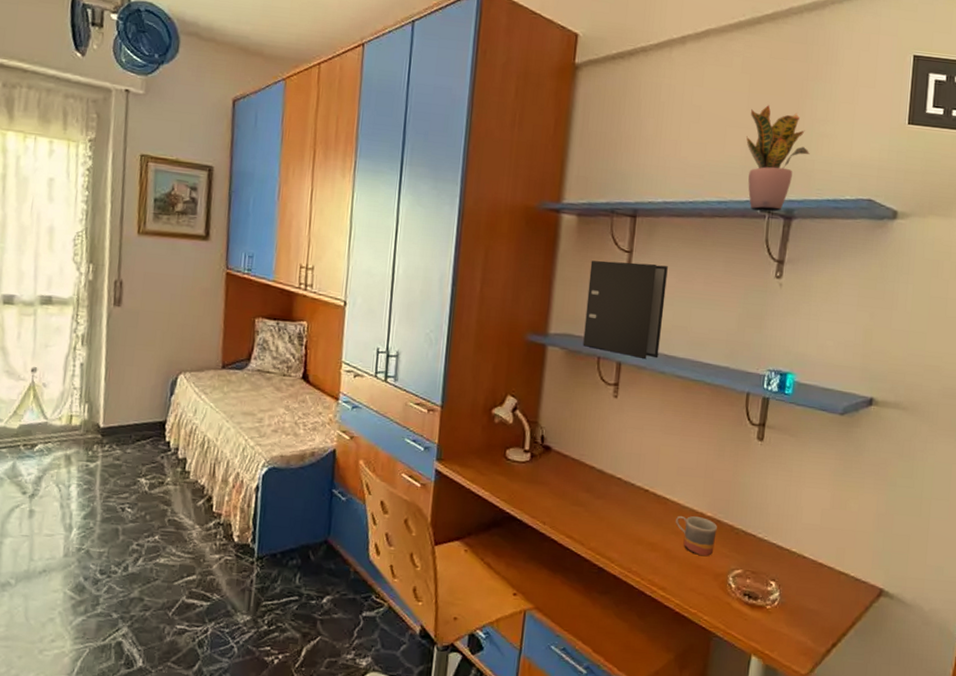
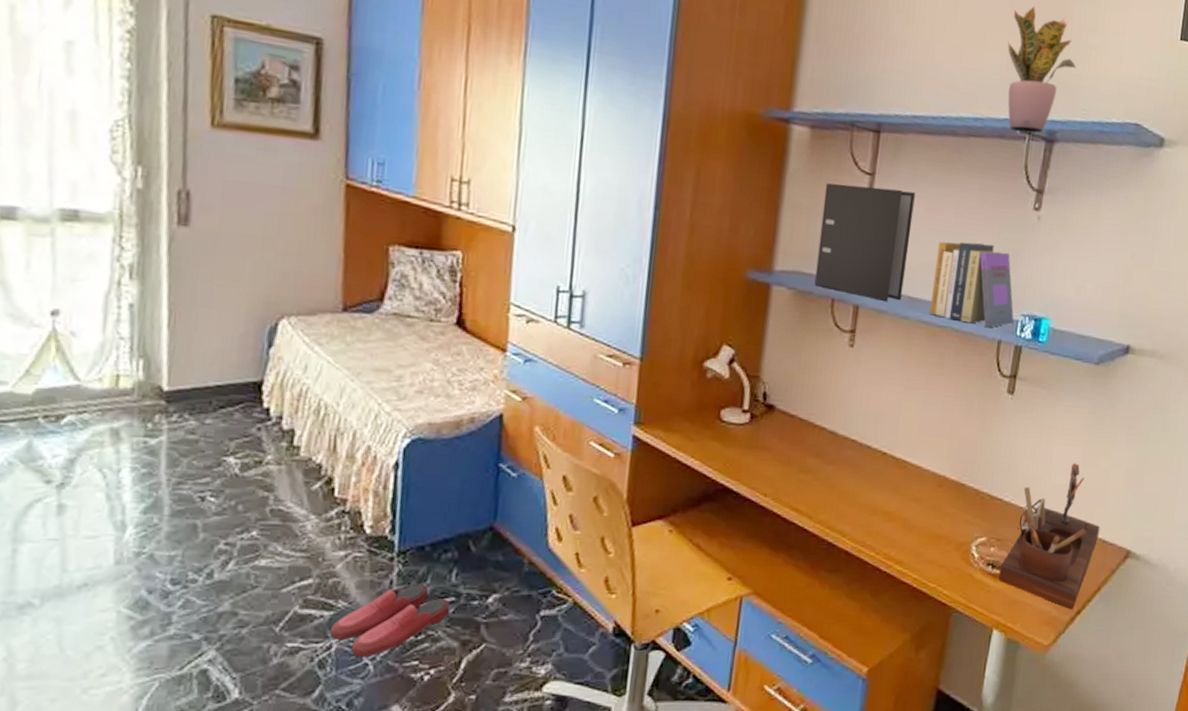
slippers: none [207,584,294,641] -> present [330,585,450,658]
mug: present [676,515,717,556] -> none [916,480,961,524]
books: none [684,307,761,382] -> present [930,241,1014,328]
desk organizer: none [755,505,852,642] -> present [998,463,1100,610]

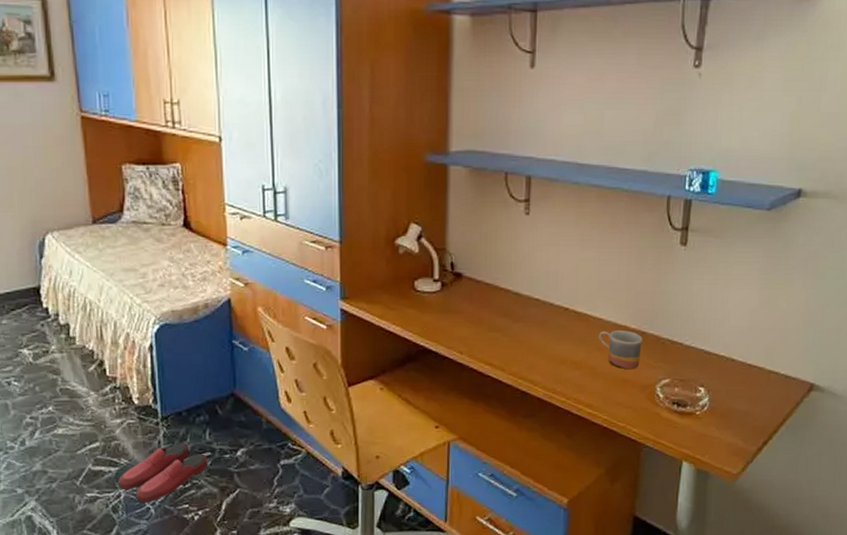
binder: present [814,183,915,301] -> none [488,64,576,169]
mug: none [916,480,961,524] -> present [599,330,642,369]
books: present [930,241,1014,328] -> none [599,105,682,185]
desk organizer: present [998,463,1100,610] -> none [684,305,782,441]

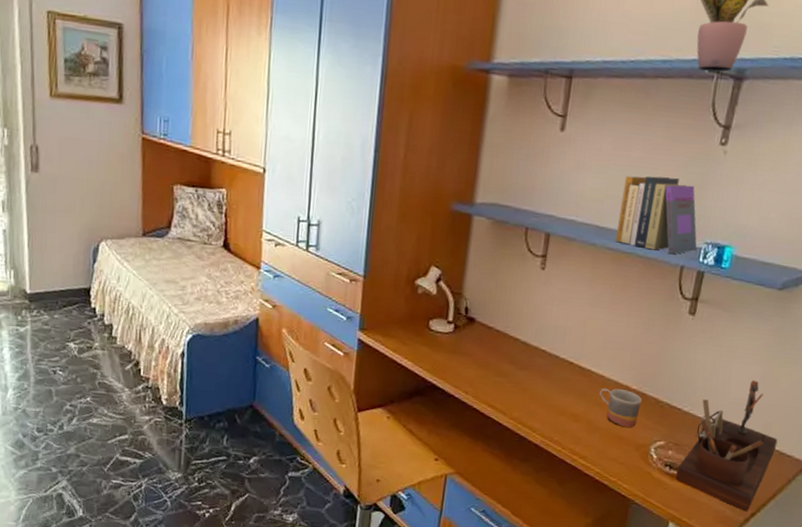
slippers: present [118,443,207,503] -> none [141,445,222,496]
books: none [599,105,682,185] -> present [616,176,697,254]
desk organizer: none [684,305,782,441] -> present [675,380,778,512]

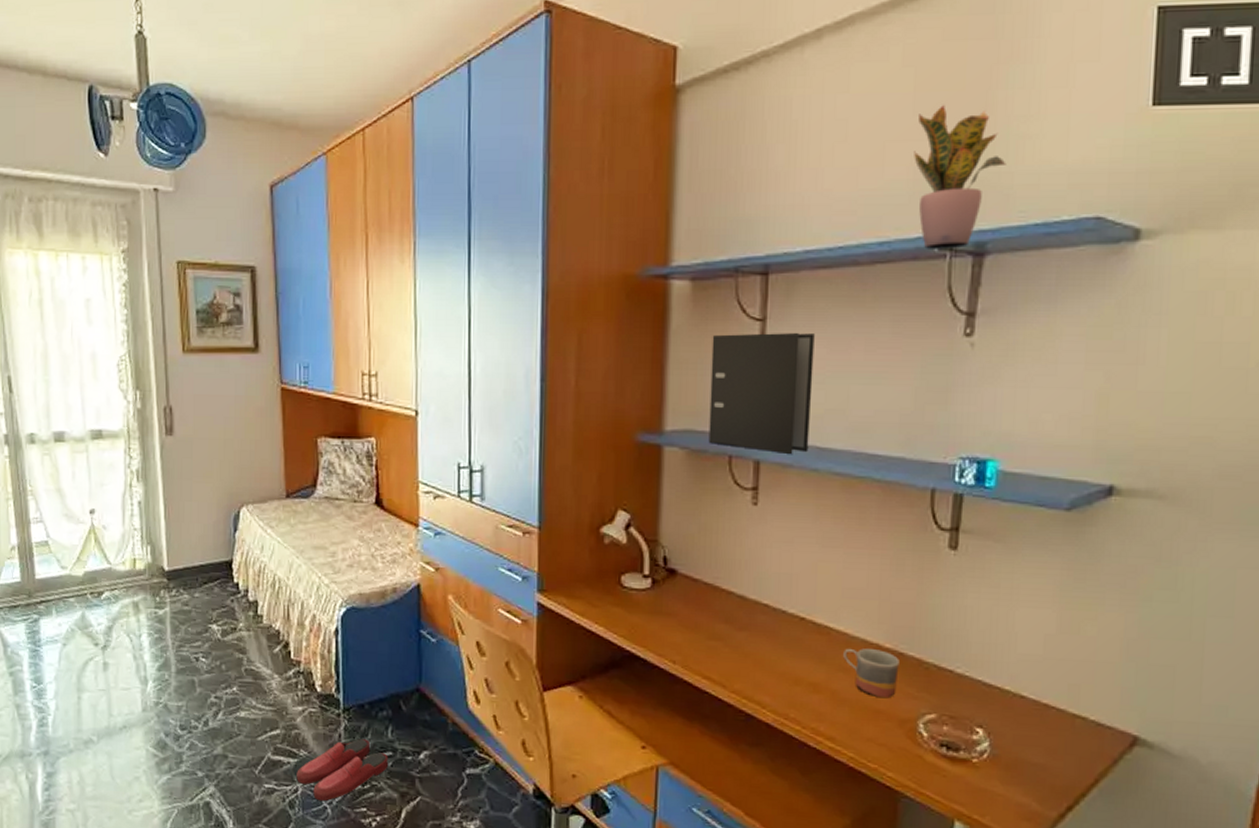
slippers: none [141,445,222,496] -> present [296,739,388,802]
binder: none [510,125,604,230] -> present [708,333,815,454]
books: present [616,176,697,254] -> none [844,380,950,475]
desk organizer: present [675,380,778,512] -> none [956,629,1091,805]

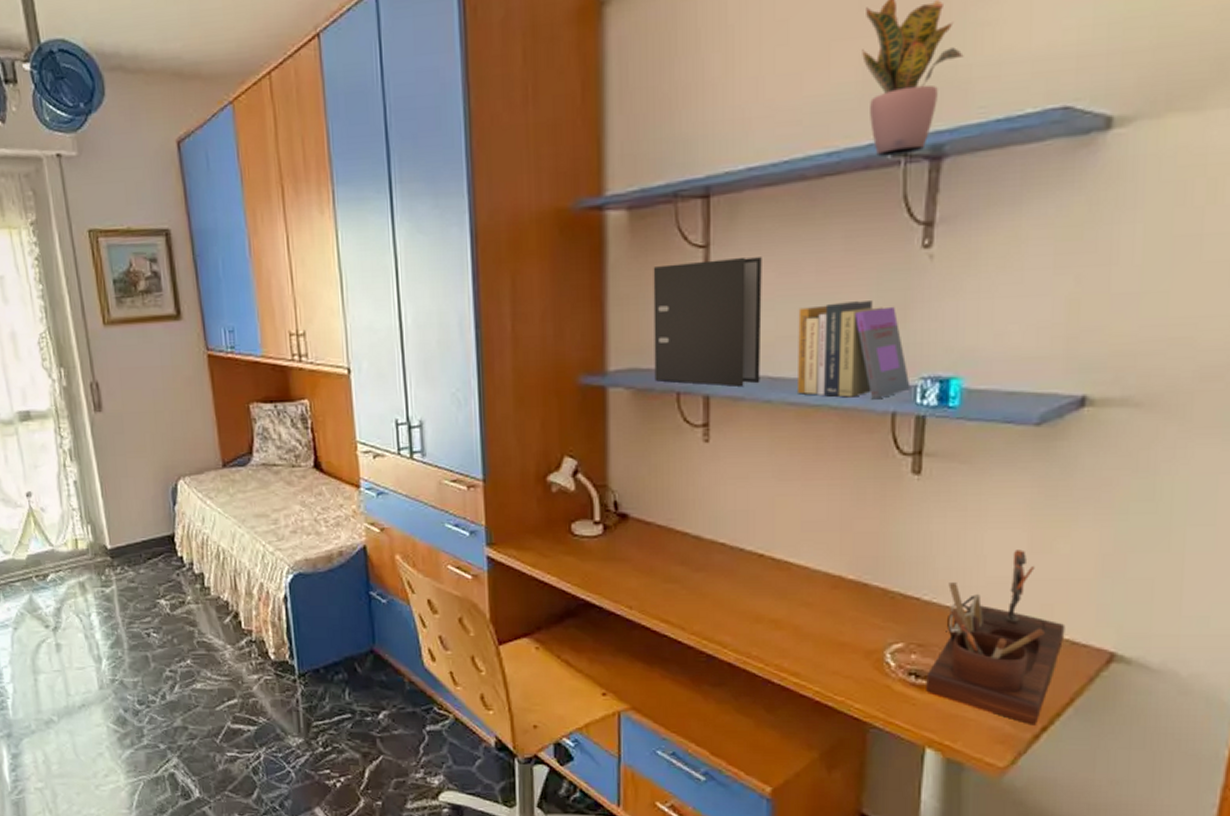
slippers: present [296,739,388,802] -> none [257,703,348,766]
mug: present [843,648,899,697] -> none [805,582,864,629]
books: none [844,380,950,475] -> present [798,300,911,400]
desk organizer: none [956,629,1091,805] -> present [926,550,1066,726]

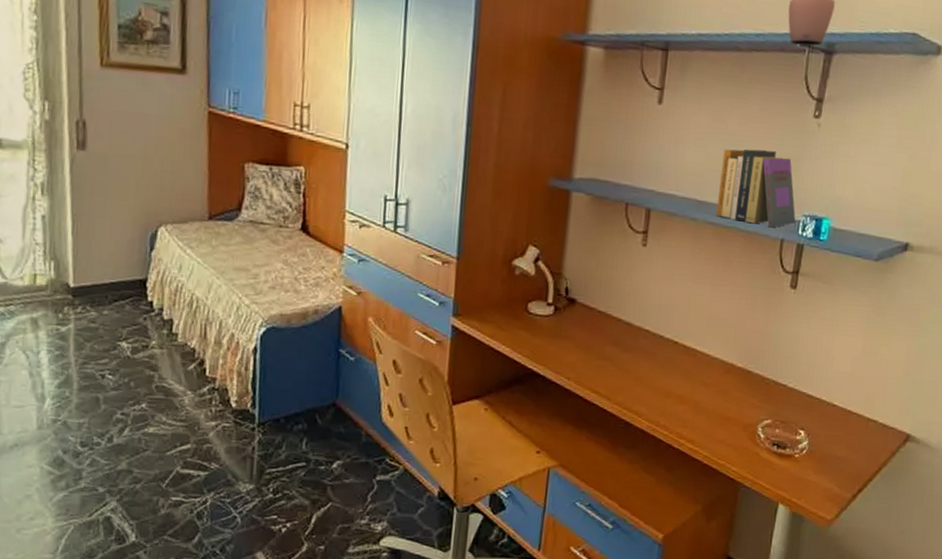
binder: present [653,257,762,387] -> none [610,98,702,204]
desk organizer: present [926,550,1066,726] -> none [783,352,881,488]

